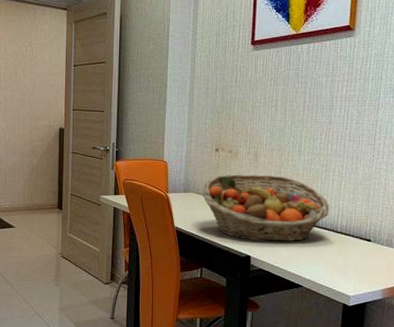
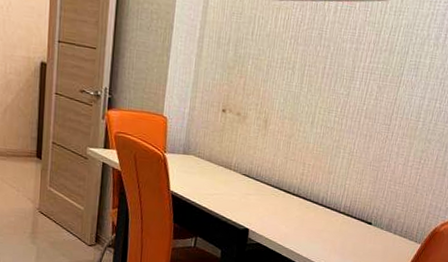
fruit basket: present [202,174,329,242] -> none [203,139,336,218]

